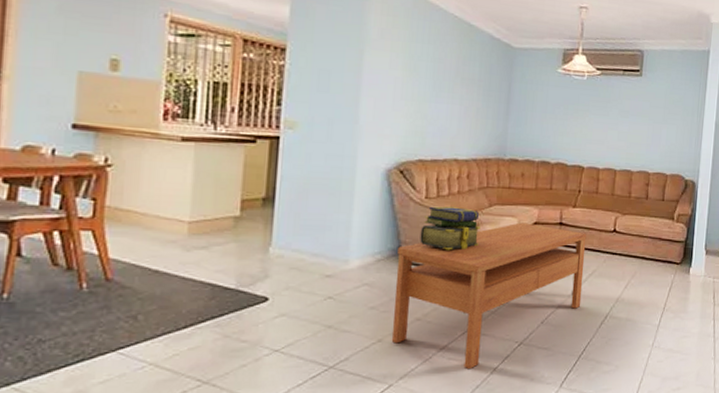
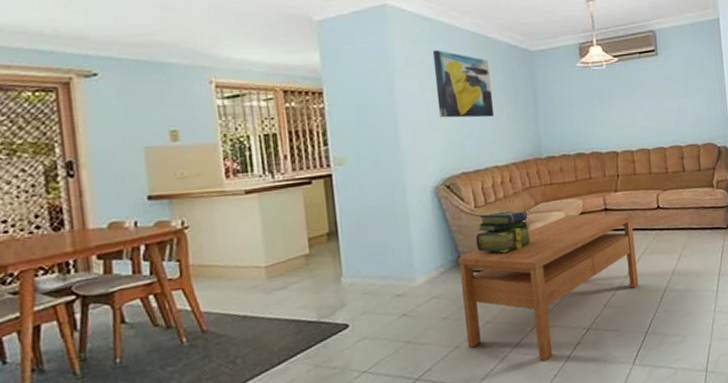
wall art: none [405,27,467,107] -> present [432,50,494,118]

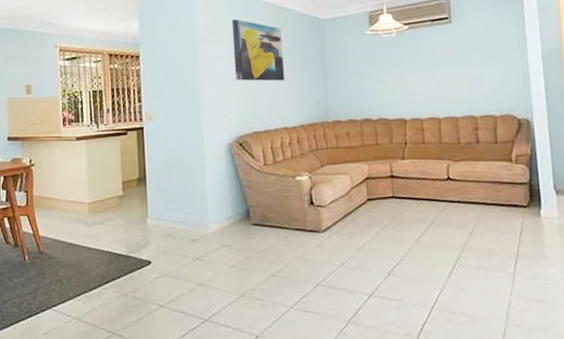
coffee table: present [458,214,639,362] -> none [247,178,426,322]
stack of books: present [475,210,532,253] -> none [264,170,317,211]

